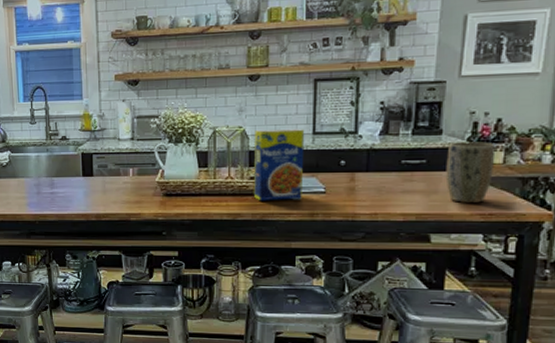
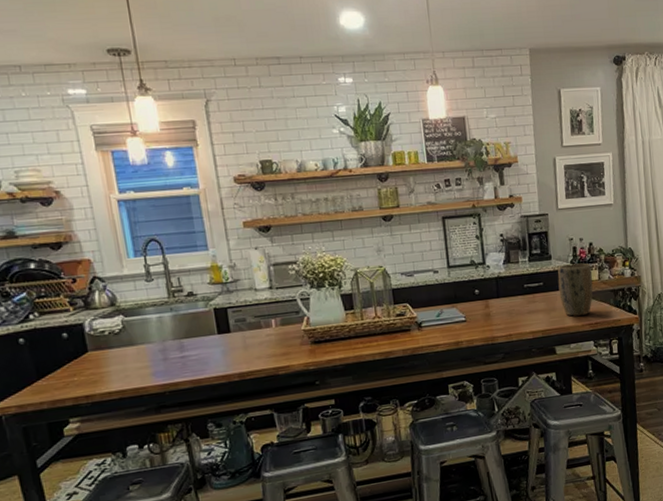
legume: present [253,128,305,201] -> none [395,263,447,337]

